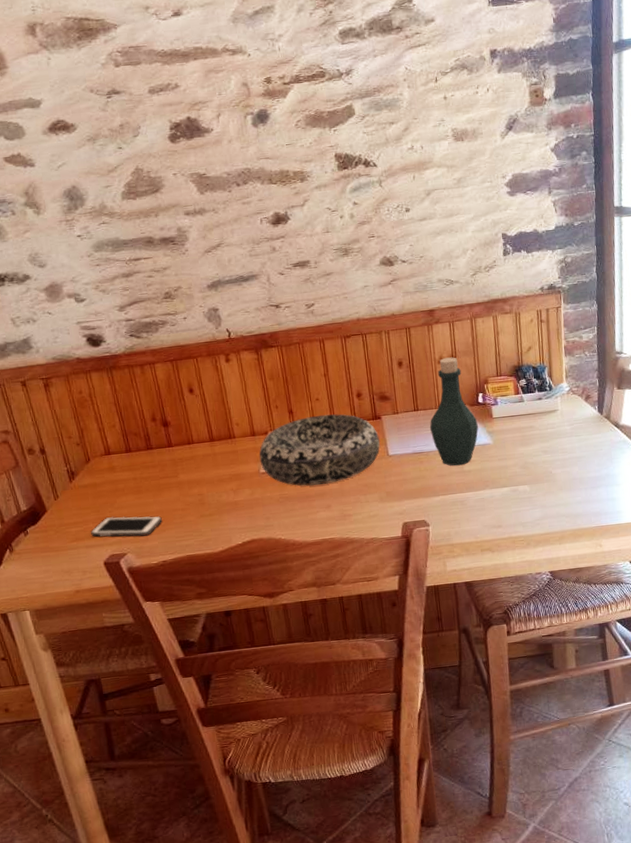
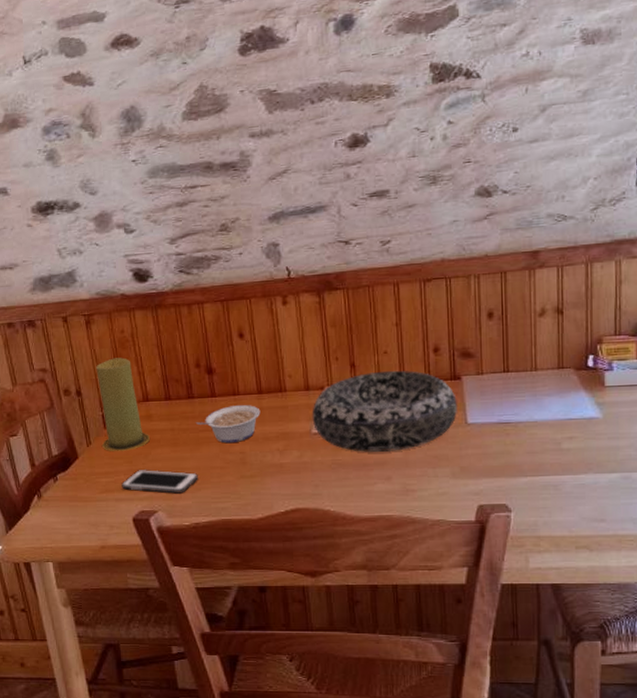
candle: none [57,416,114,504] -> present [96,357,150,452]
legume: none [155,452,214,488] -> present [195,405,261,444]
bottle: present [429,357,478,466] -> none [521,309,584,442]

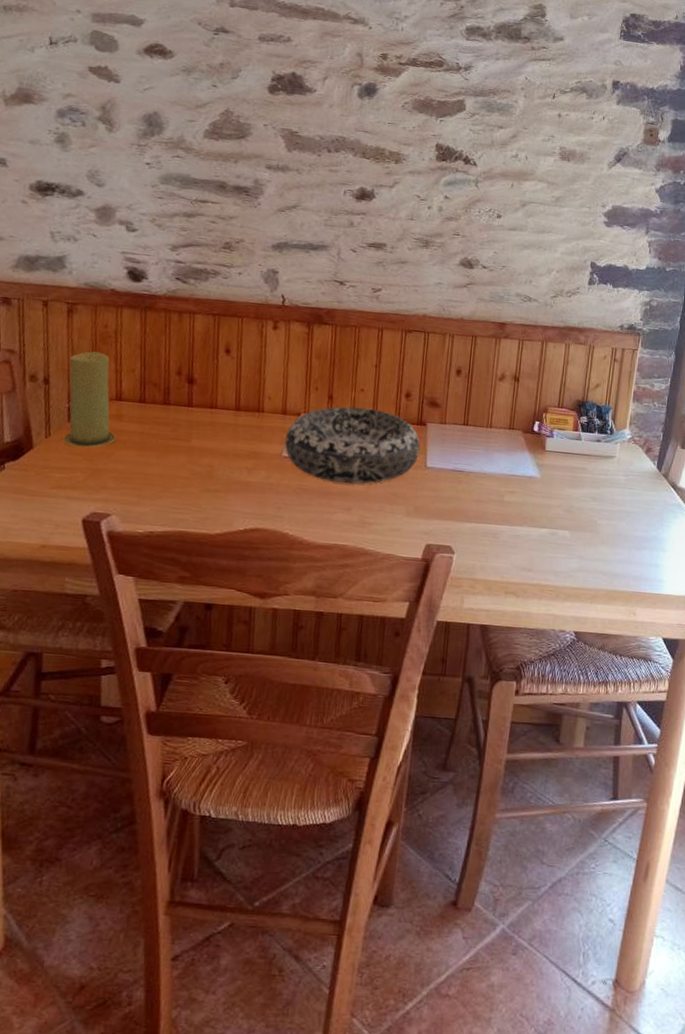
cell phone: present [122,469,198,494] -> none [76,469,161,500]
legume: present [195,405,261,444] -> none [167,418,235,456]

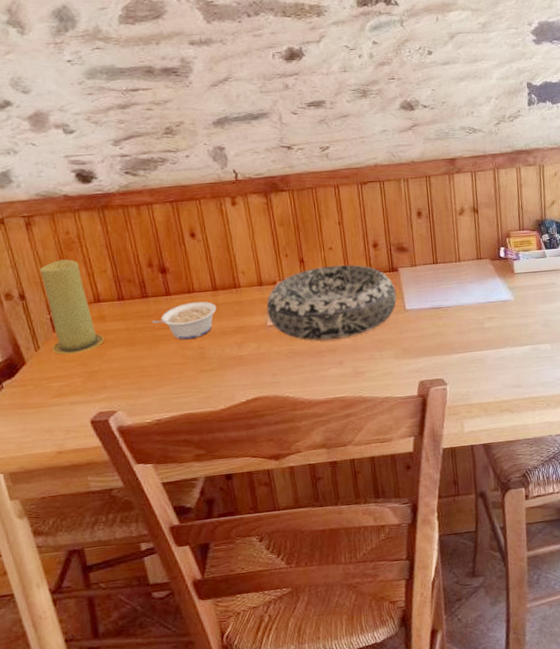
legume: none [167,418,235,456] -> present [151,302,217,340]

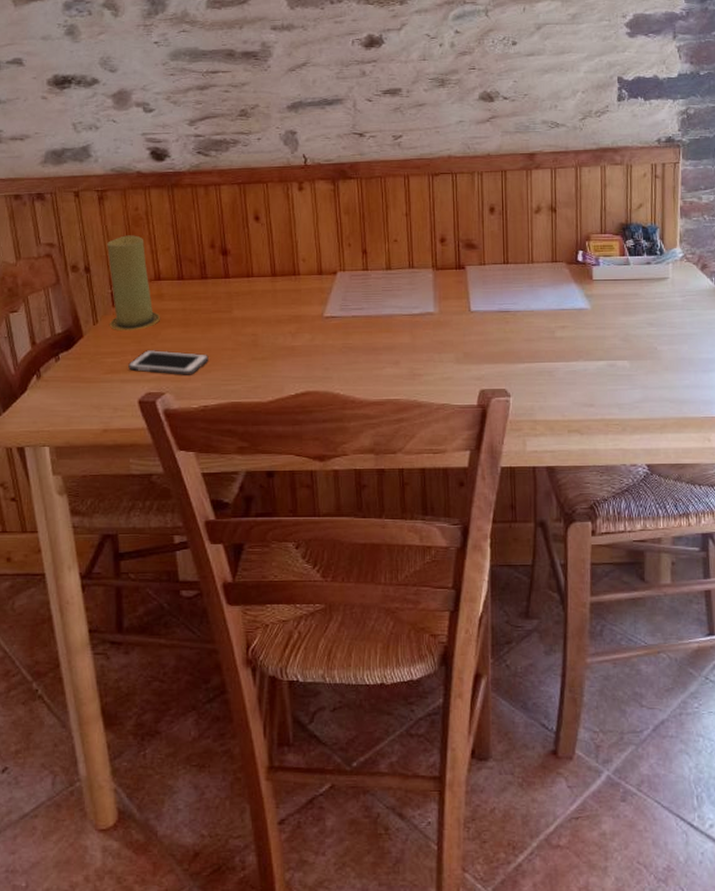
cell phone: none [76,370,158,393] -> present [128,350,209,375]
legume: present [151,302,217,340] -> none [208,287,274,325]
decorative bowl: present [266,264,397,341] -> none [324,258,461,336]

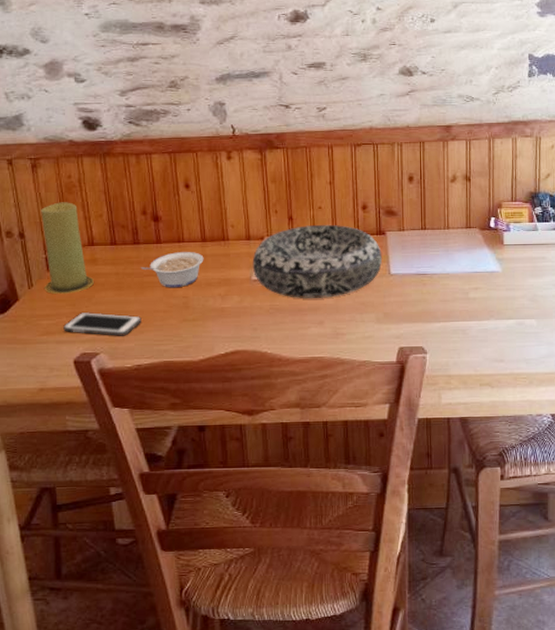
legume: none [208,287,274,325] -> present [140,252,204,288]
decorative bowl: none [324,258,461,336] -> present [252,224,382,298]

